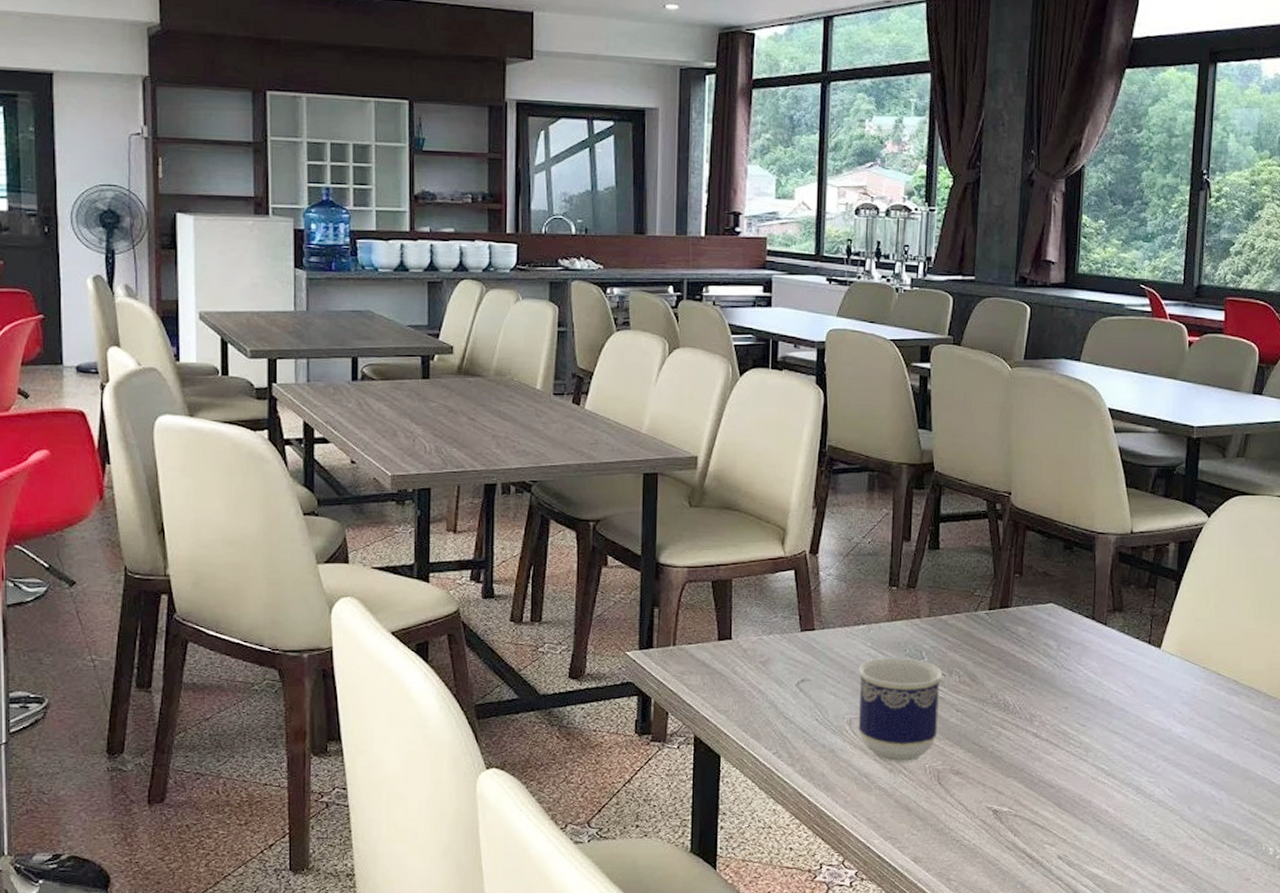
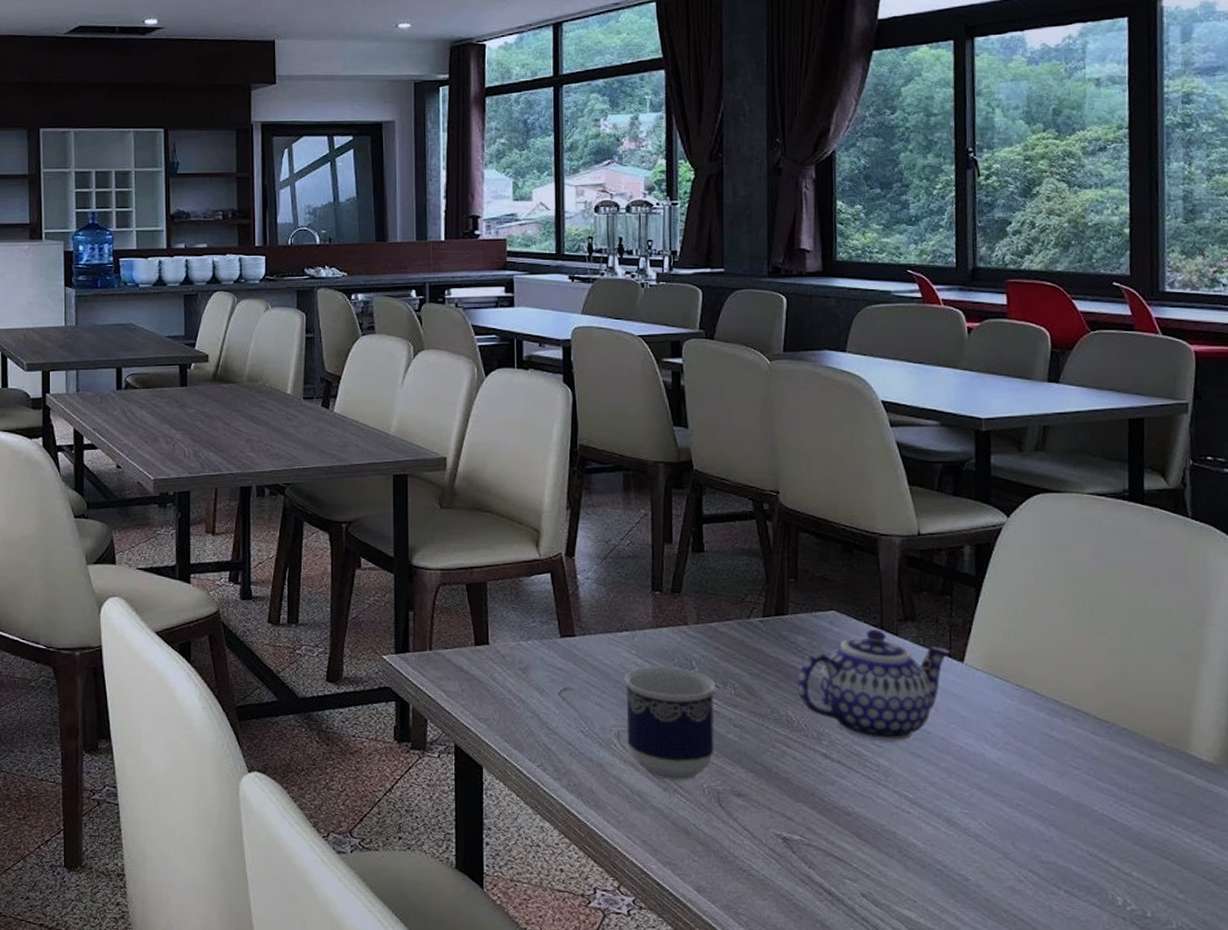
teapot: none [1016,620,1150,720] -> present [798,629,950,741]

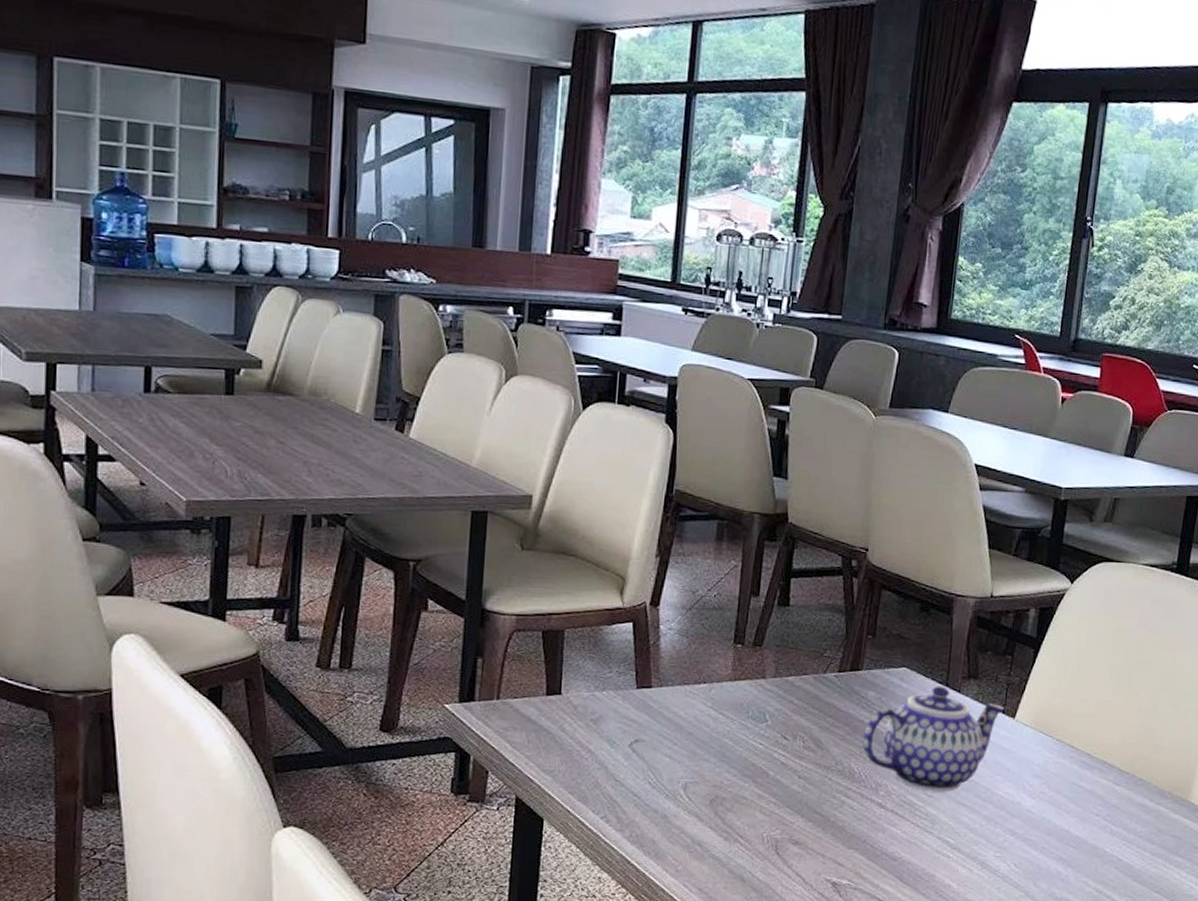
cup: present [624,666,715,781] -> none [693,719,786,830]

